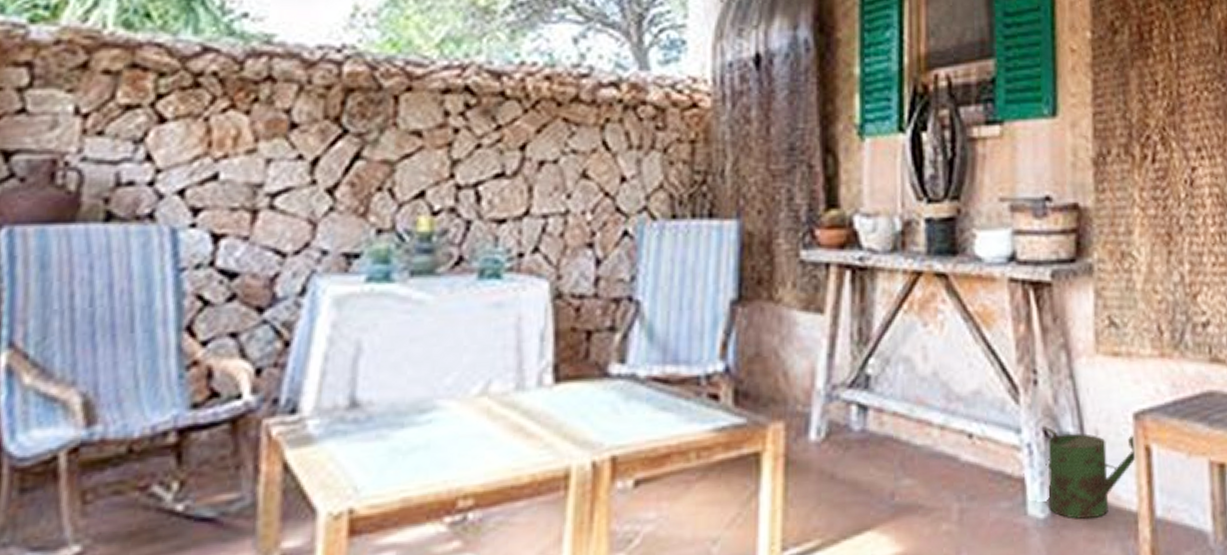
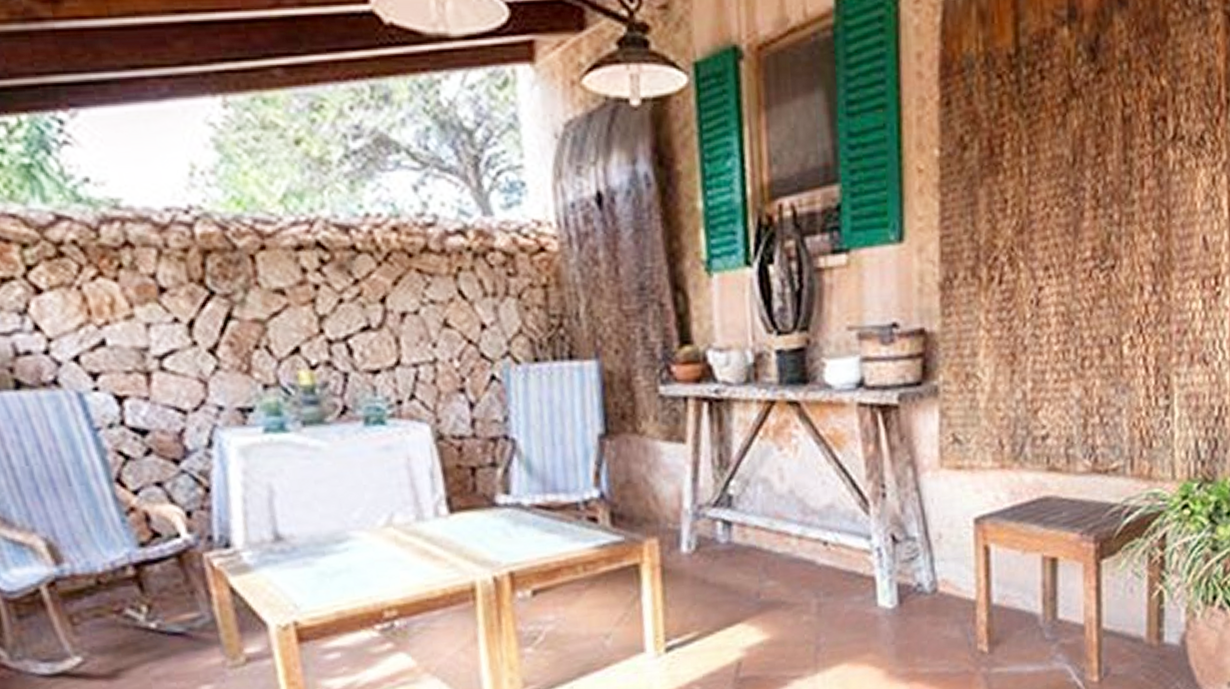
watering can: present [1043,427,1136,519] -> none [891,533,976,608]

